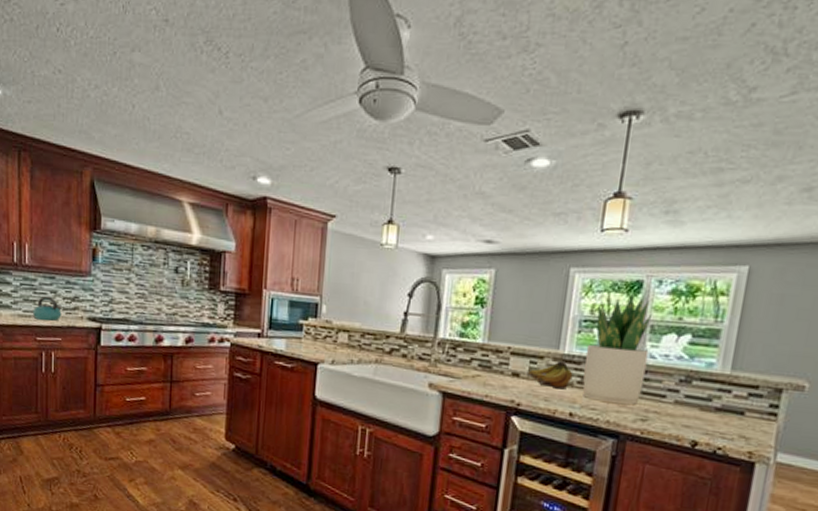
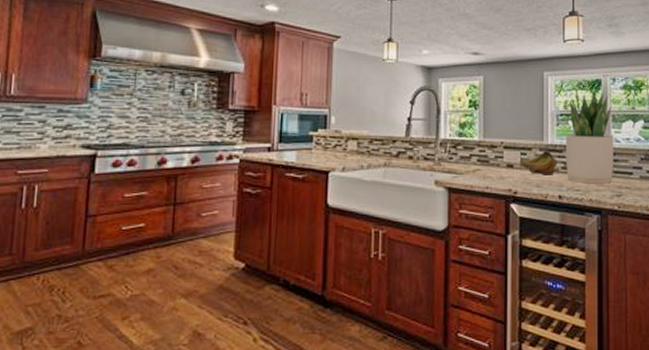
kettle: present [32,296,62,321] -> none [14,127,51,153]

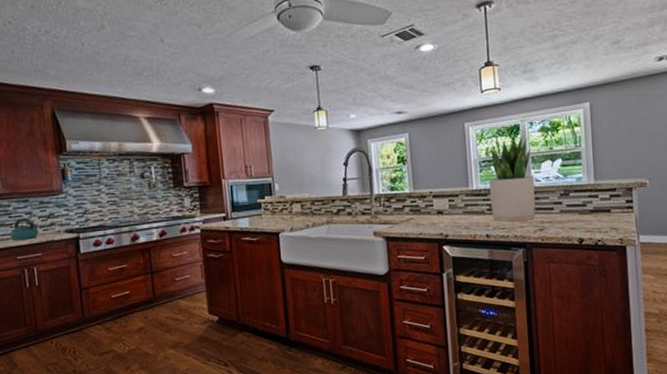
kettle: none [14,127,51,153] -> present [9,218,39,241]
fruit: present [519,150,557,175] -> none [448,195,483,218]

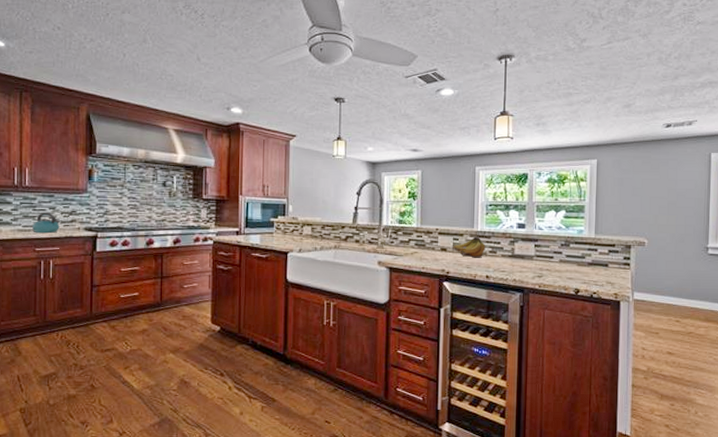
fruit: none [448,195,483,218] -> present [452,236,486,258]
planter: present [488,136,536,222] -> none [493,184,537,266]

